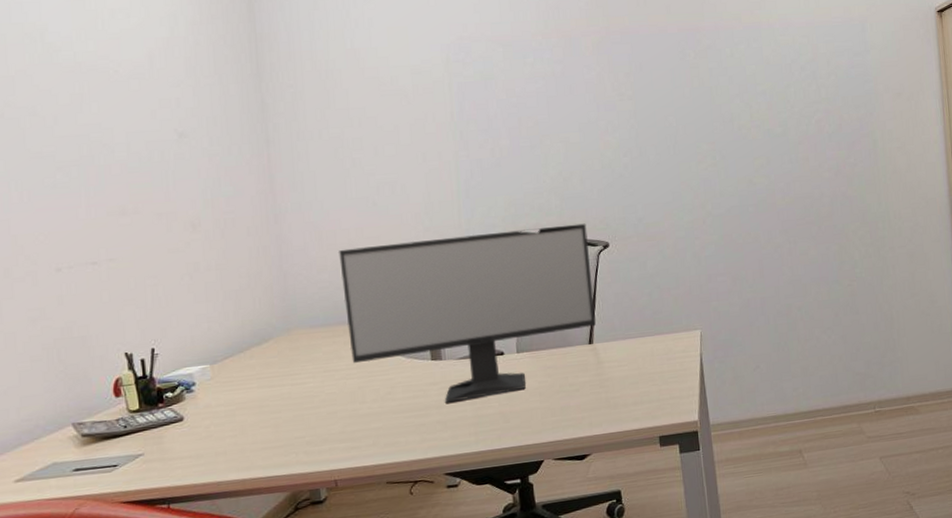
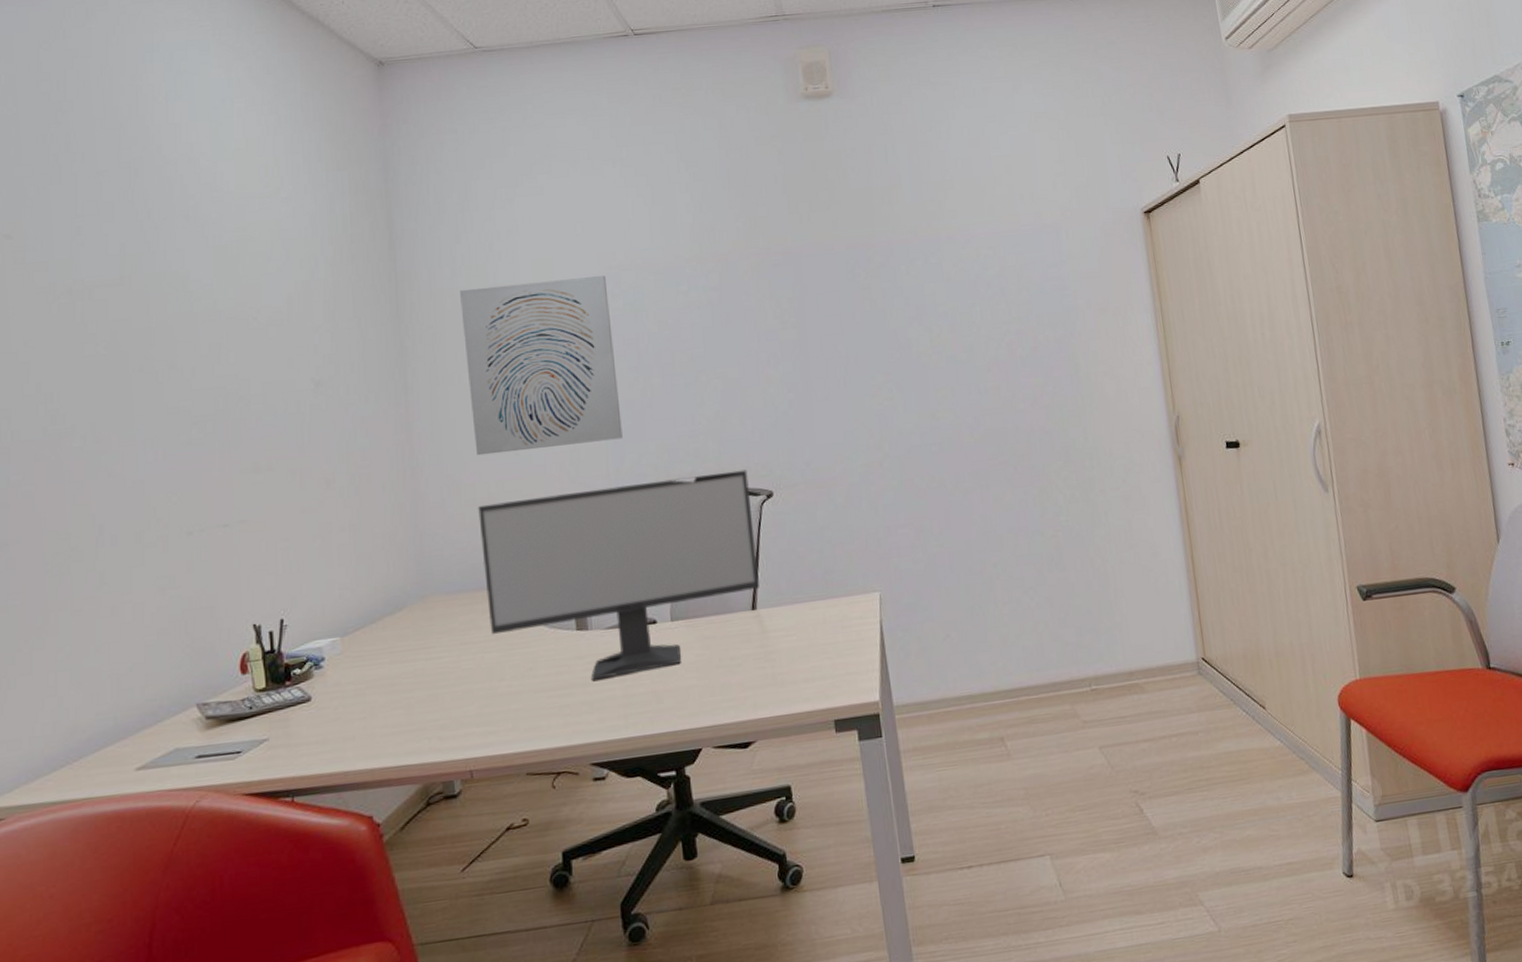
wall art: none [318,44,473,205] -> present [460,275,623,456]

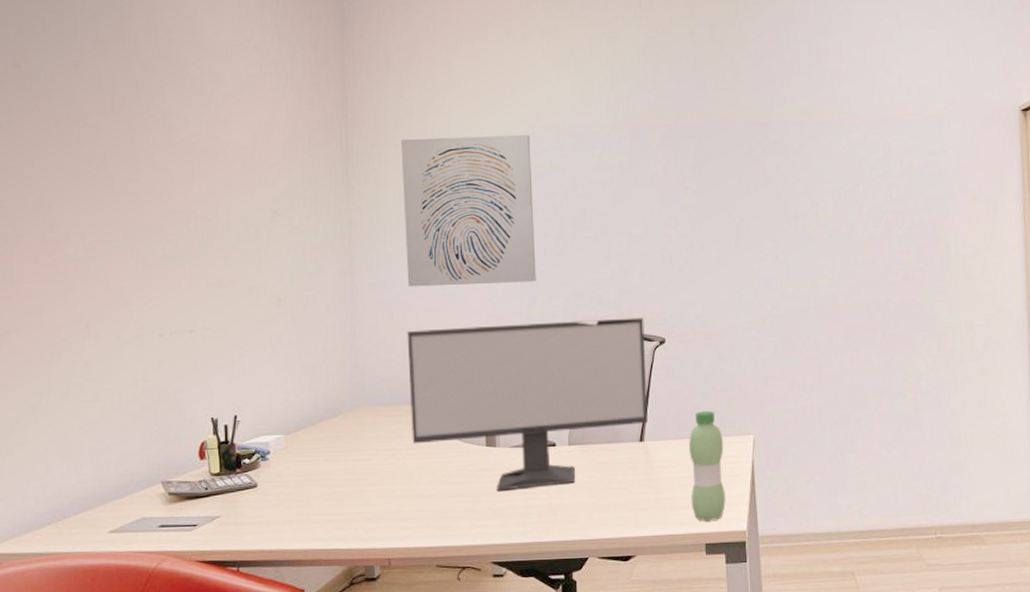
water bottle: none [807,568,854,695] -> present [689,410,726,522]

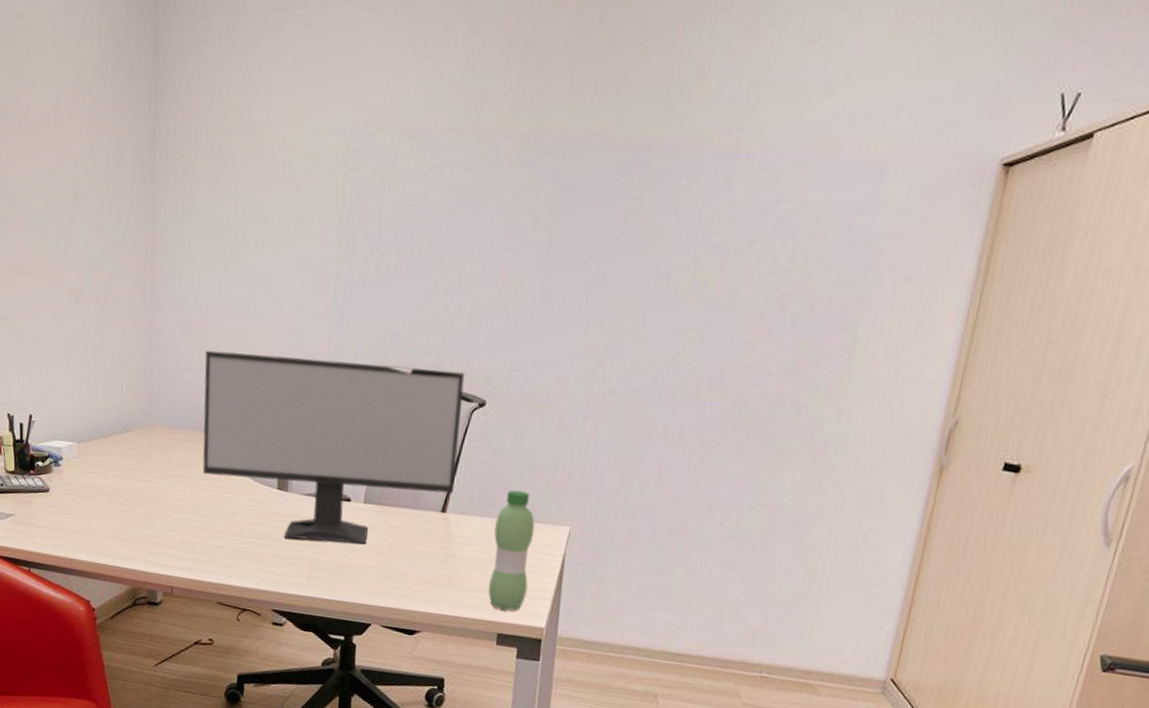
wall art: present [401,134,536,287] -> none [210,121,360,314]

